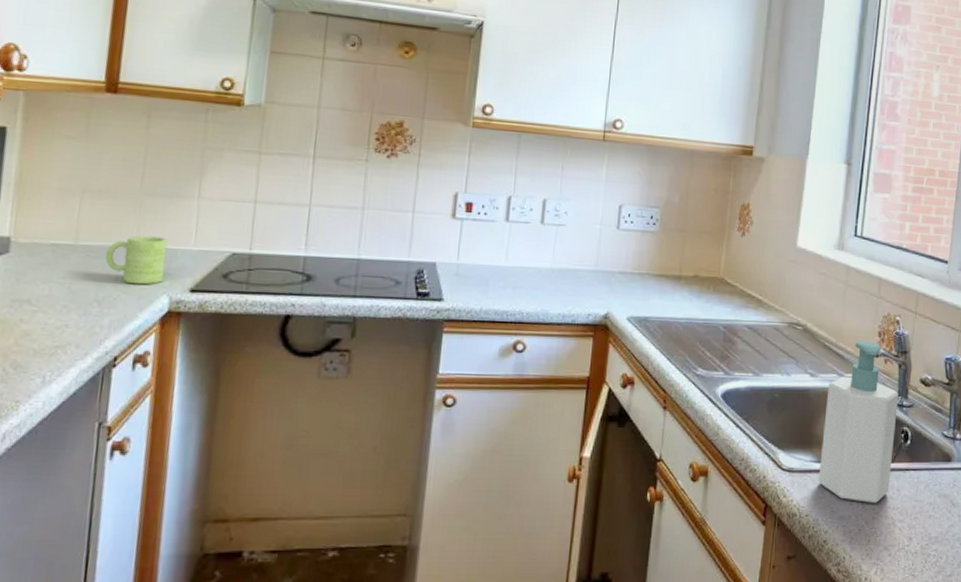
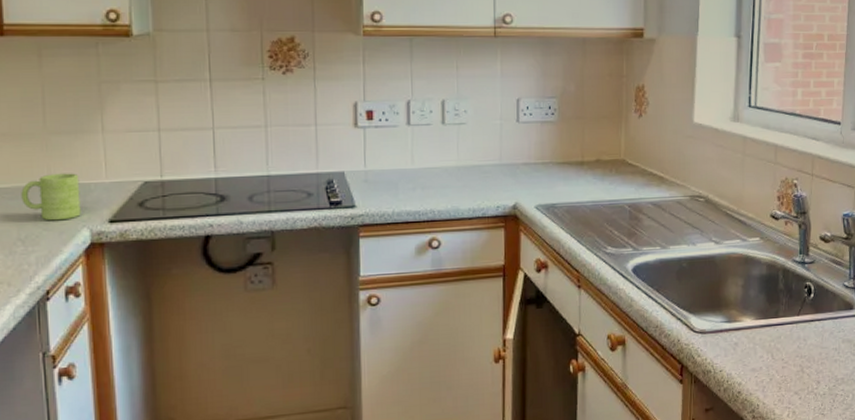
soap bottle: present [819,340,899,503] -> none [730,206,801,354]

